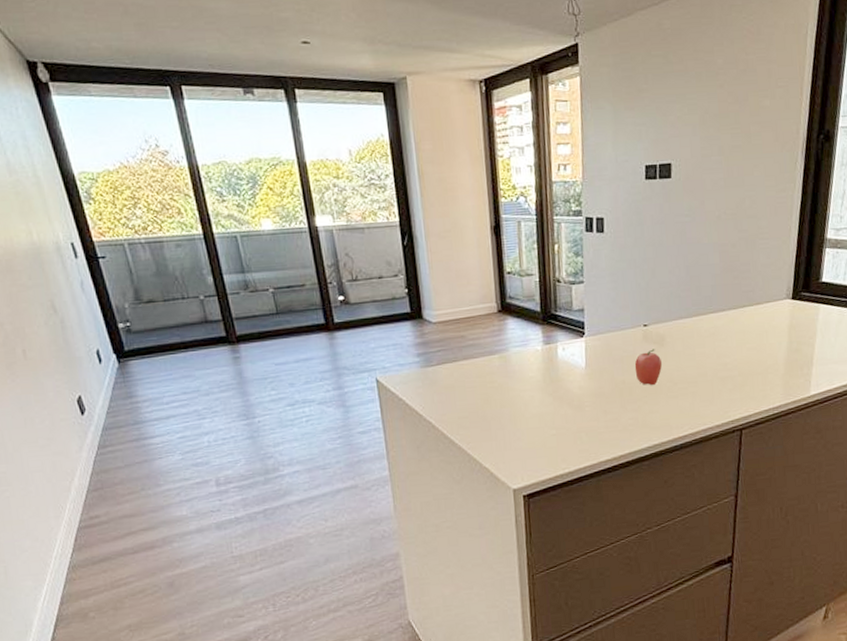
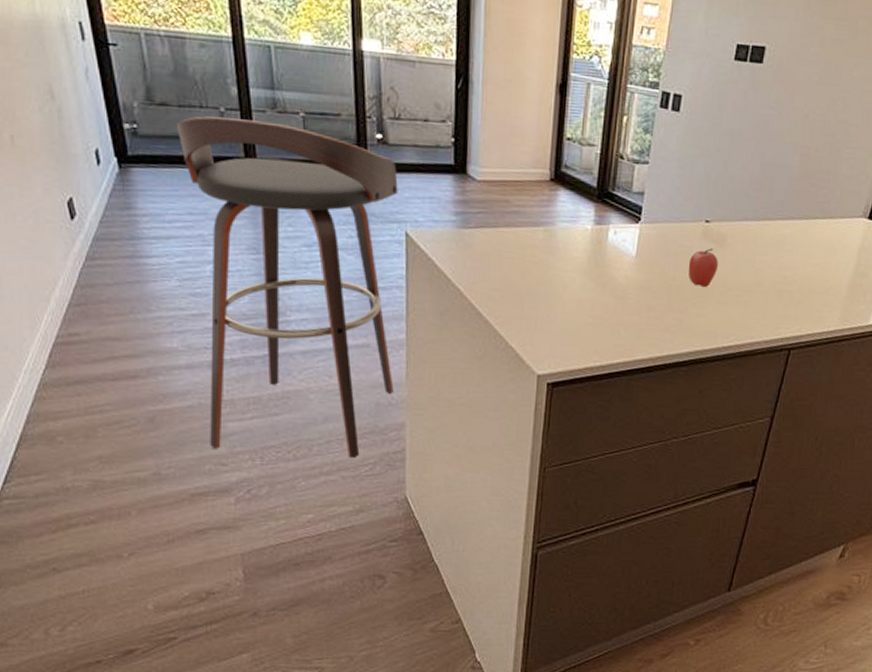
bar stool: none [164,301,385,603] -> present [177,116,398,459]

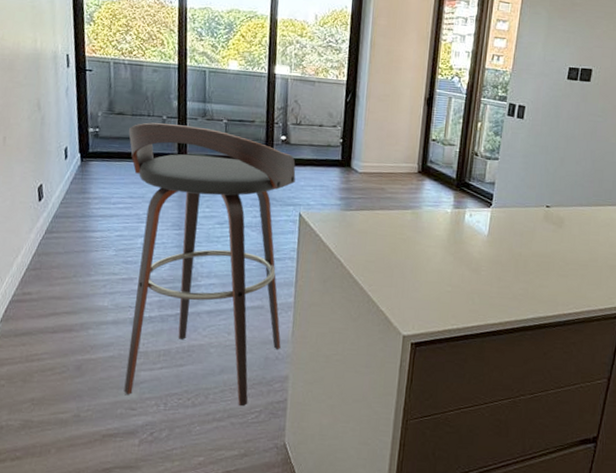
fruit: present [688,248,719,287] -> none [532,229,559,261]

